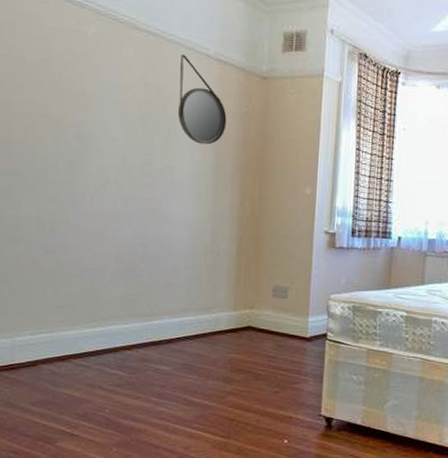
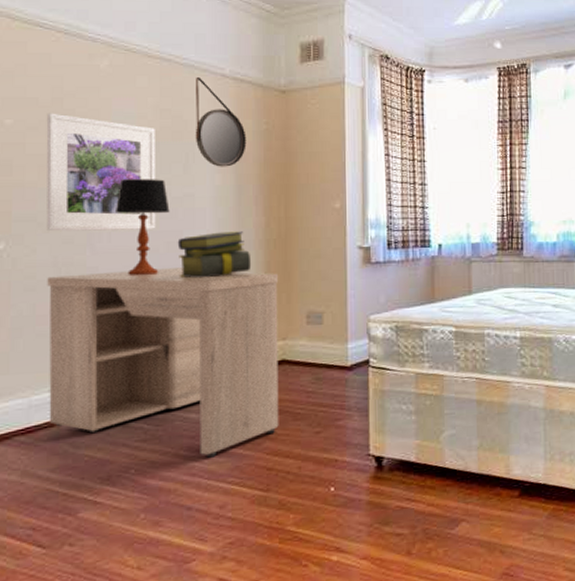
desk: none [31,230,249,405] -> present [47,268,279,458]
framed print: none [32,73,139,196] -> present [46,113,156,232]
table lamp: none [99,145,151,238] -> present [116,178,170,275]
stack of books: none [156,205,225,246] -> present [177,231,252,278]

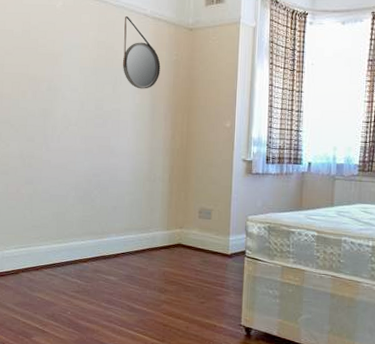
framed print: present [46,113,156,232] -> none [16,42,94,135]
desk: present [47,268,279,458] -> none [15,165,179,311]
table lamp: present [116,178,170,275] -> none [64,94,102,169]
stack of books: present [177,231,252,278] -> none [106,140,160,175]

